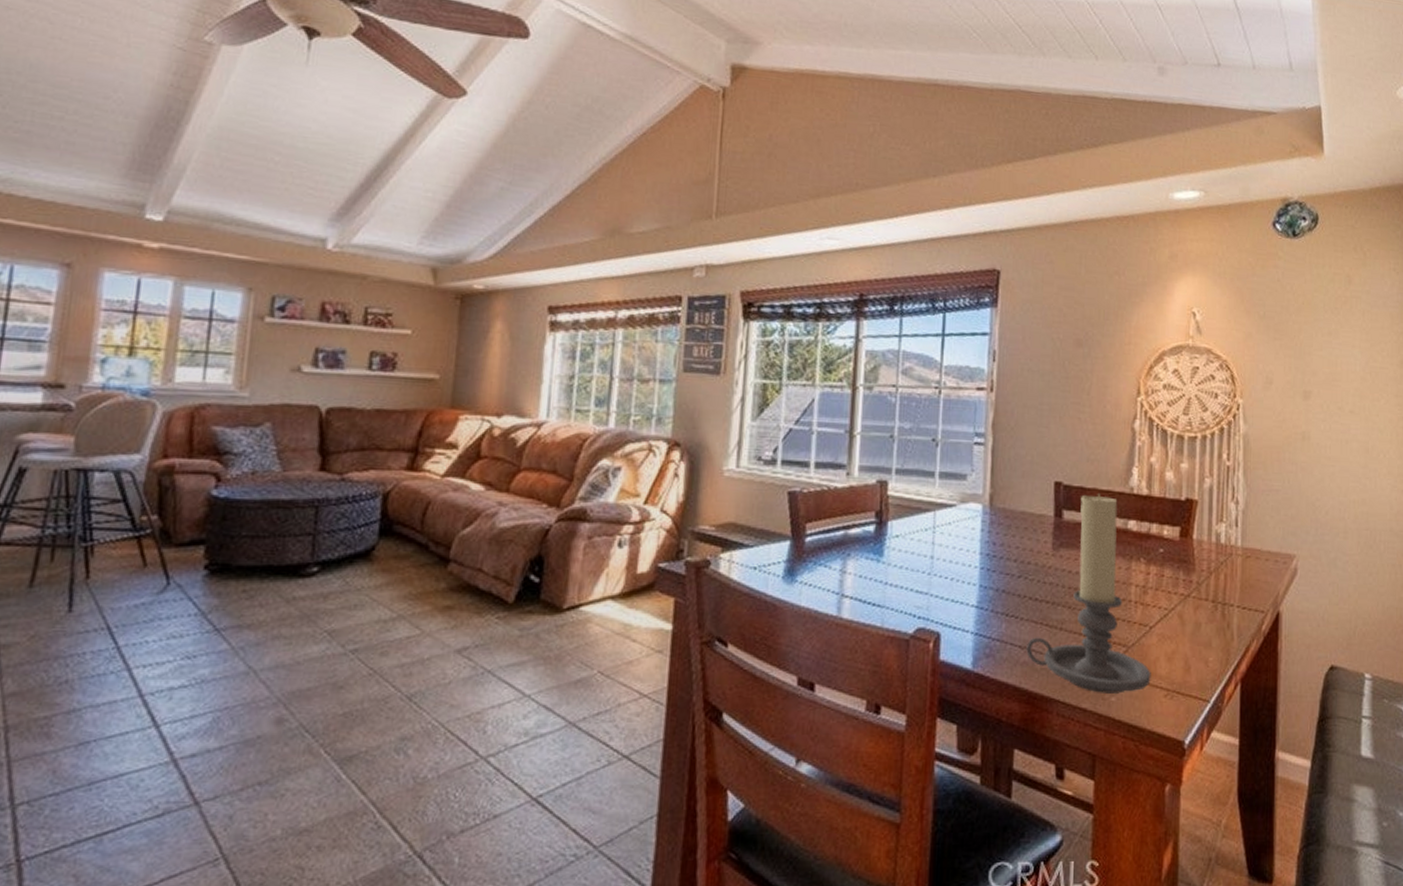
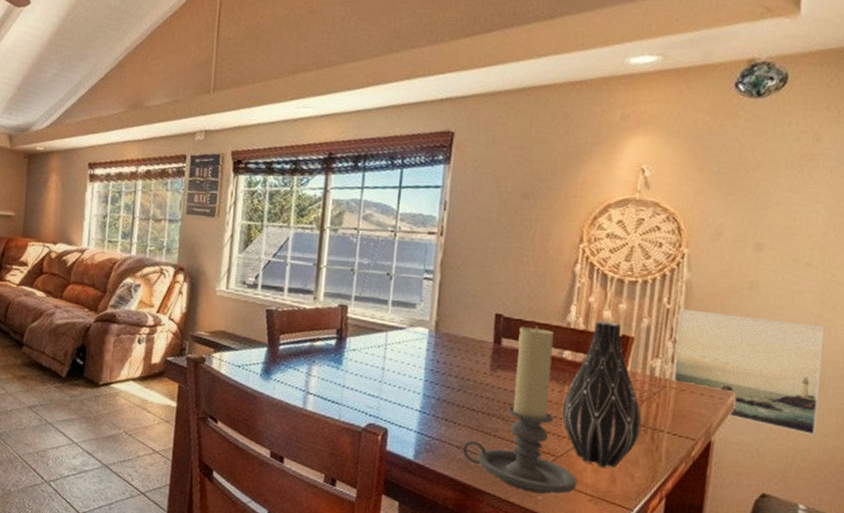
vase: none [1130,483,1212,654] -> present [561,320,642,468]
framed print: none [1238,465,1374,596] -> present [672,308,826,436]

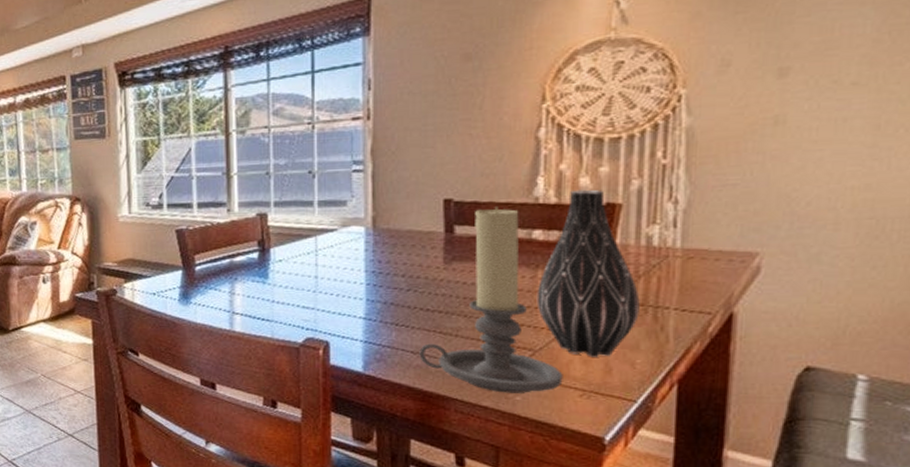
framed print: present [672,308,826,436] -> none [676,157,884,292]

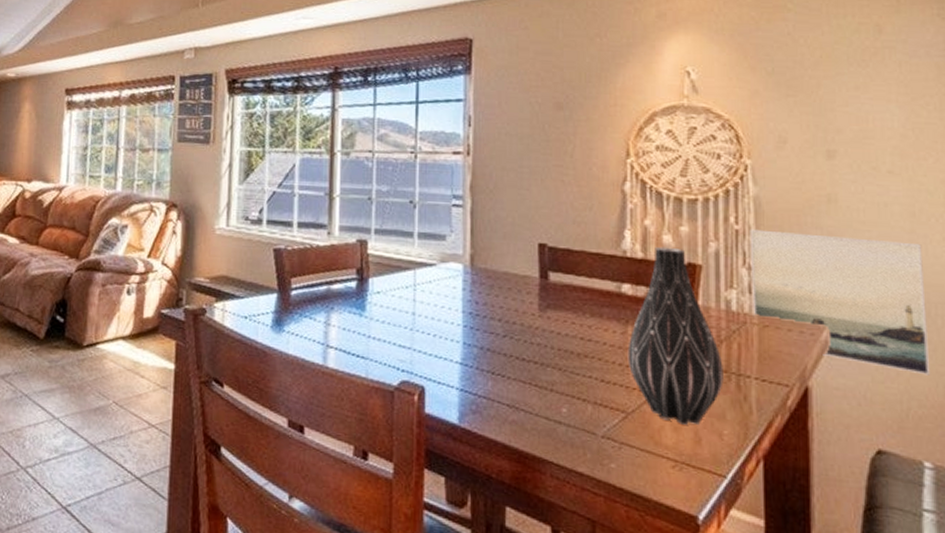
candle holder: present [419,207,563,393] -> none [515,256,656,460]
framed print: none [676,157,884,292] -> present [749,229,931,375]

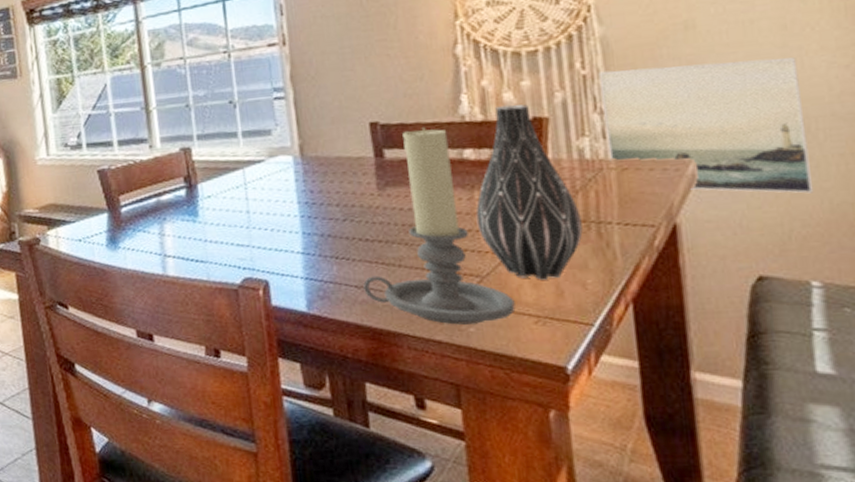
candle holder: none [515,256,656,460] -> present [363,127,516,325]

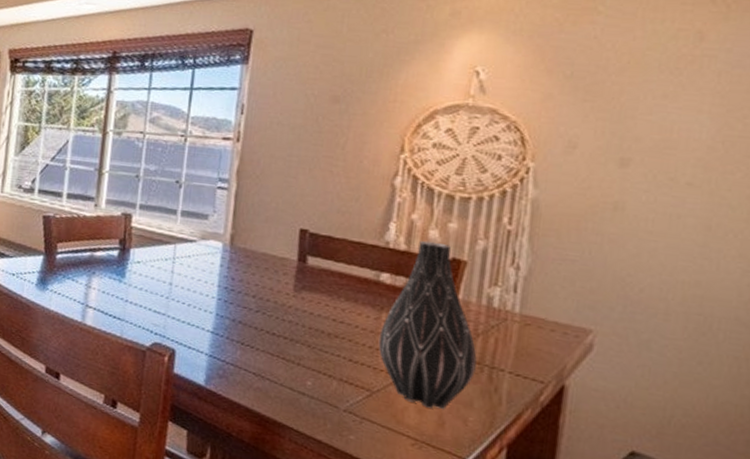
candle holder: present [363,127,516,325] -> none [260,243,398,434]
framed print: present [598,58,814,194] -> none [515,230,714,387]

